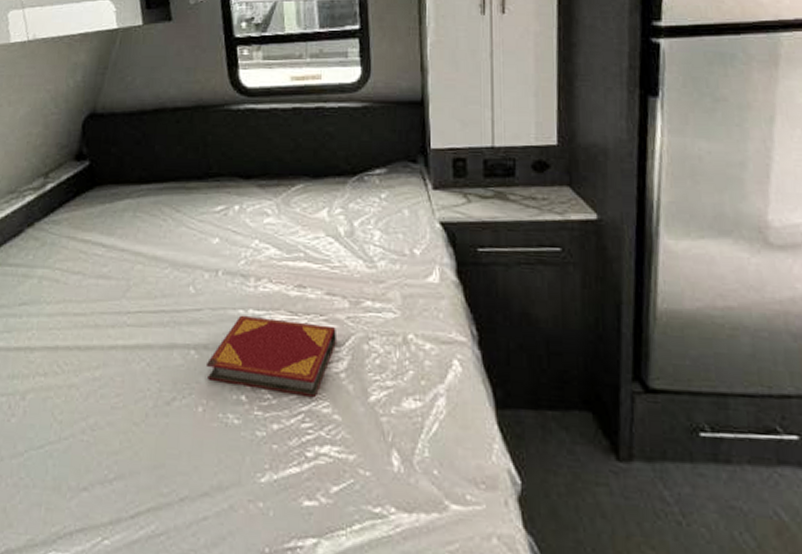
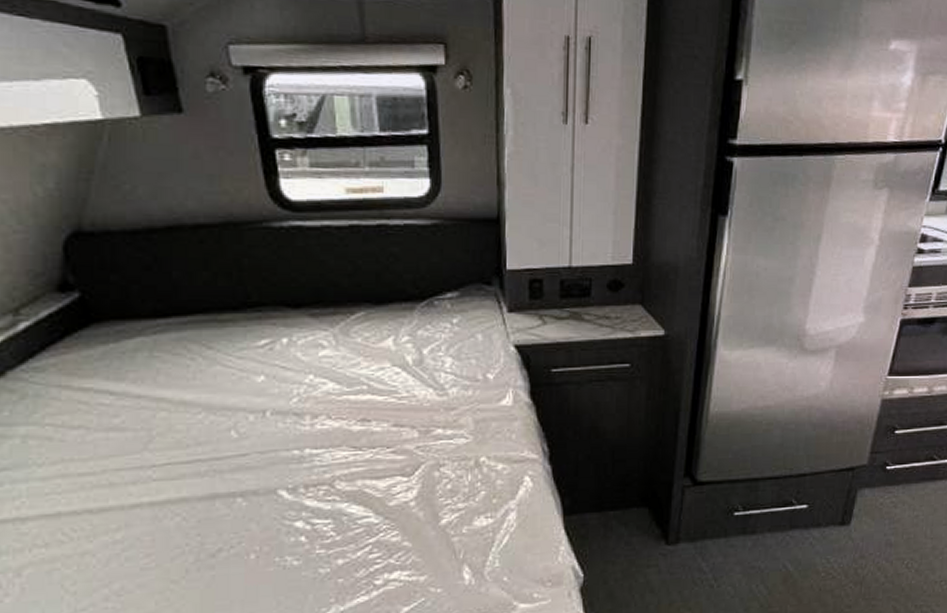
hardback book: present [205,315,336,397] -> none [256,455,405,528]

